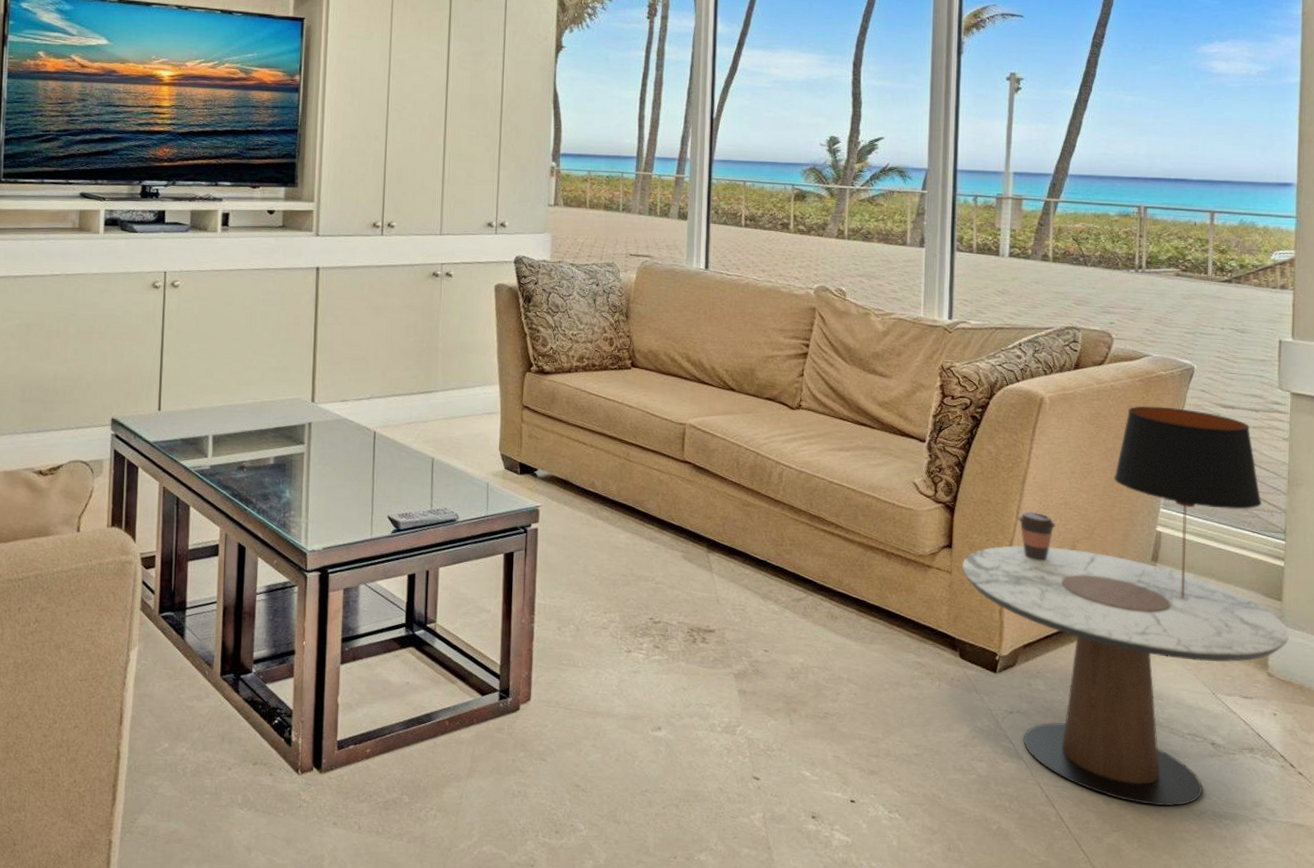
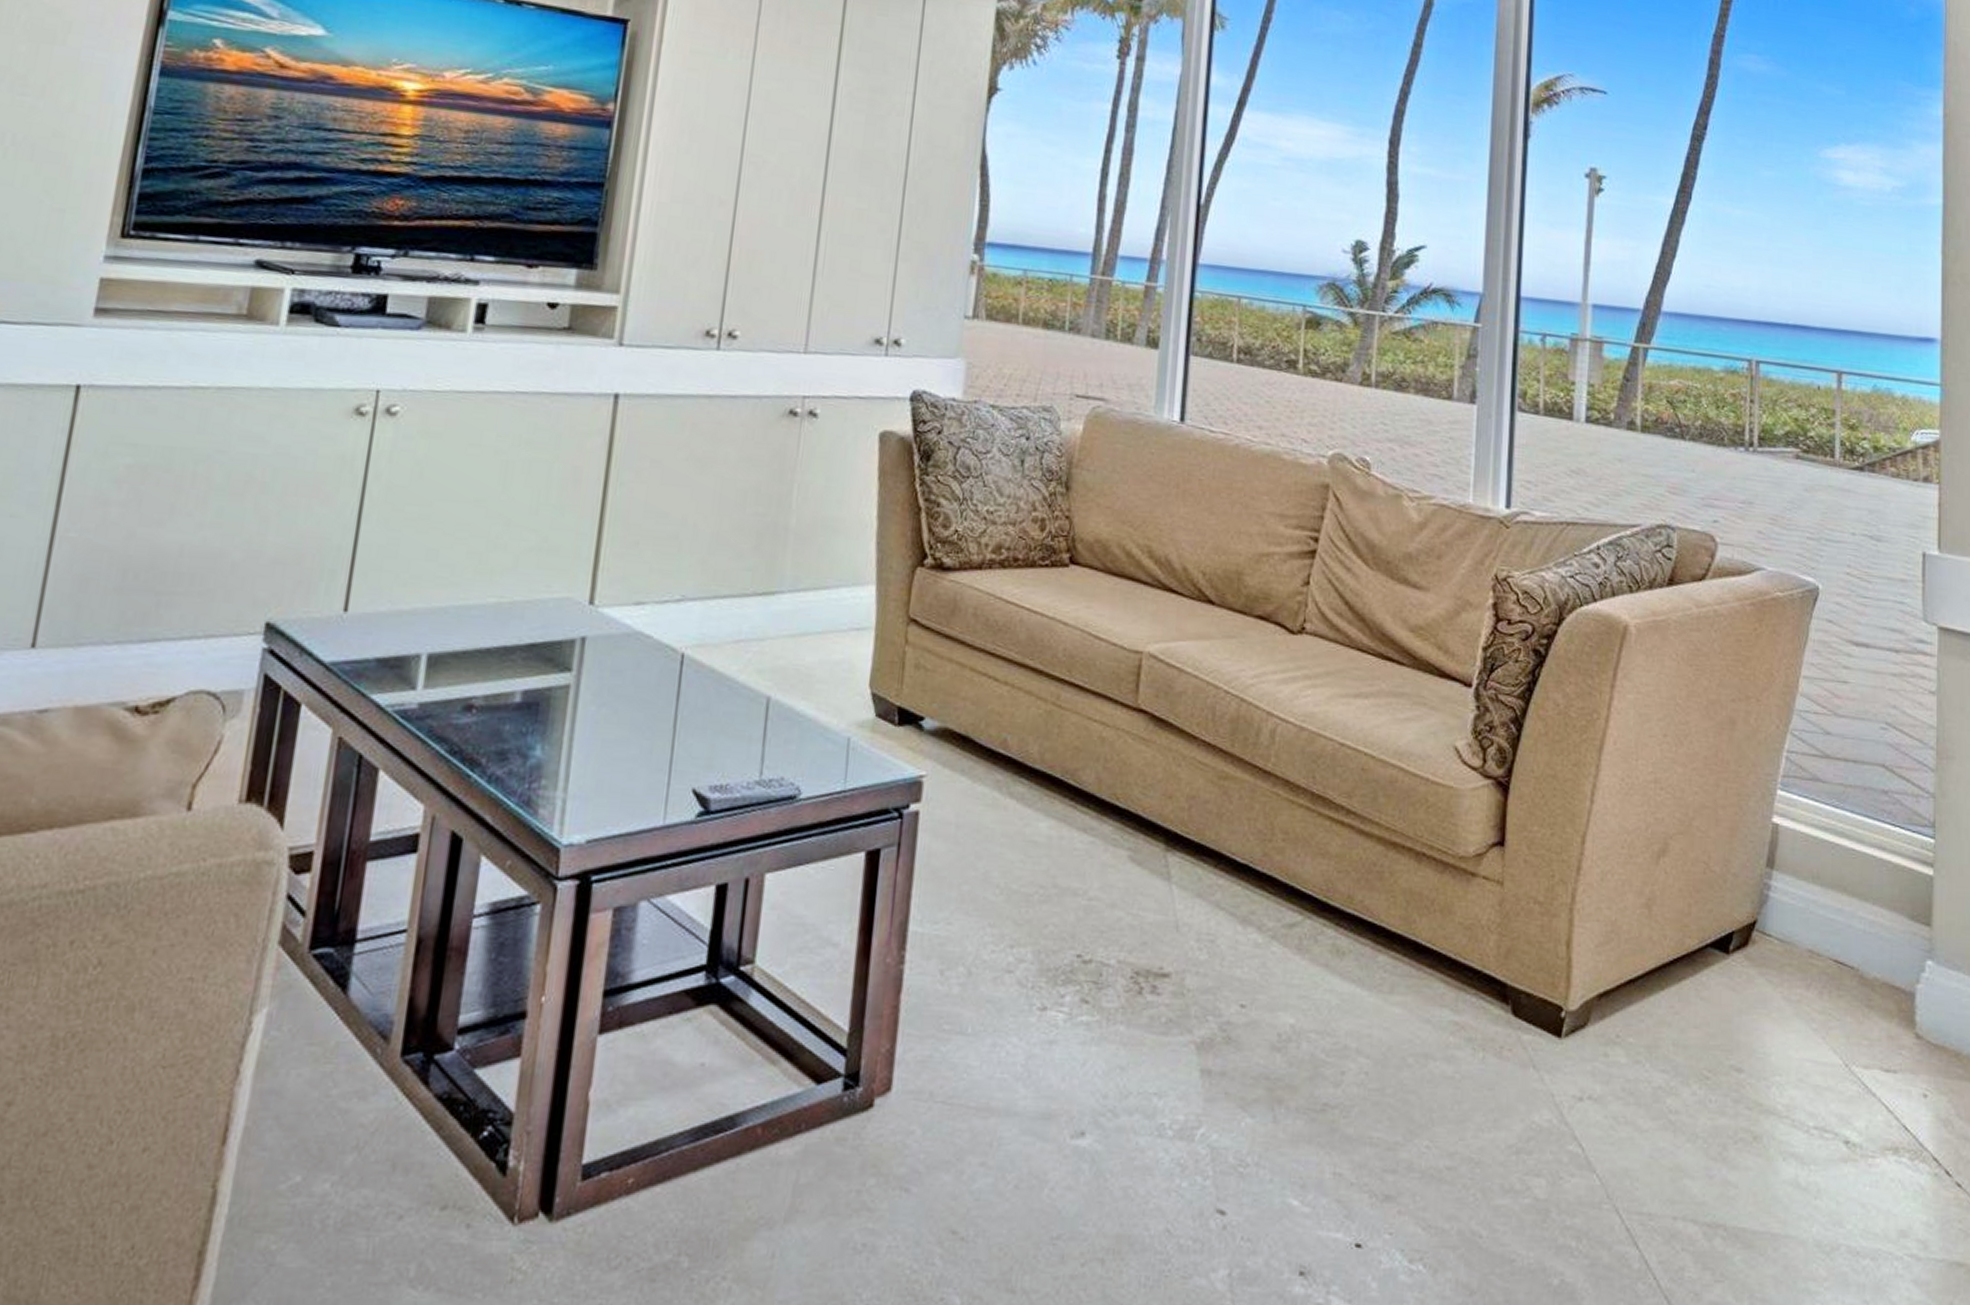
side table: present [962,545,1289,806] -> none [1518,842,1941,1240]
coffee cup: present [1018,511,1056,562] -> none [1593,792,1643,867]
table lamp: present [1114,406,1262,599] -> none [1718,640,1905,923]

